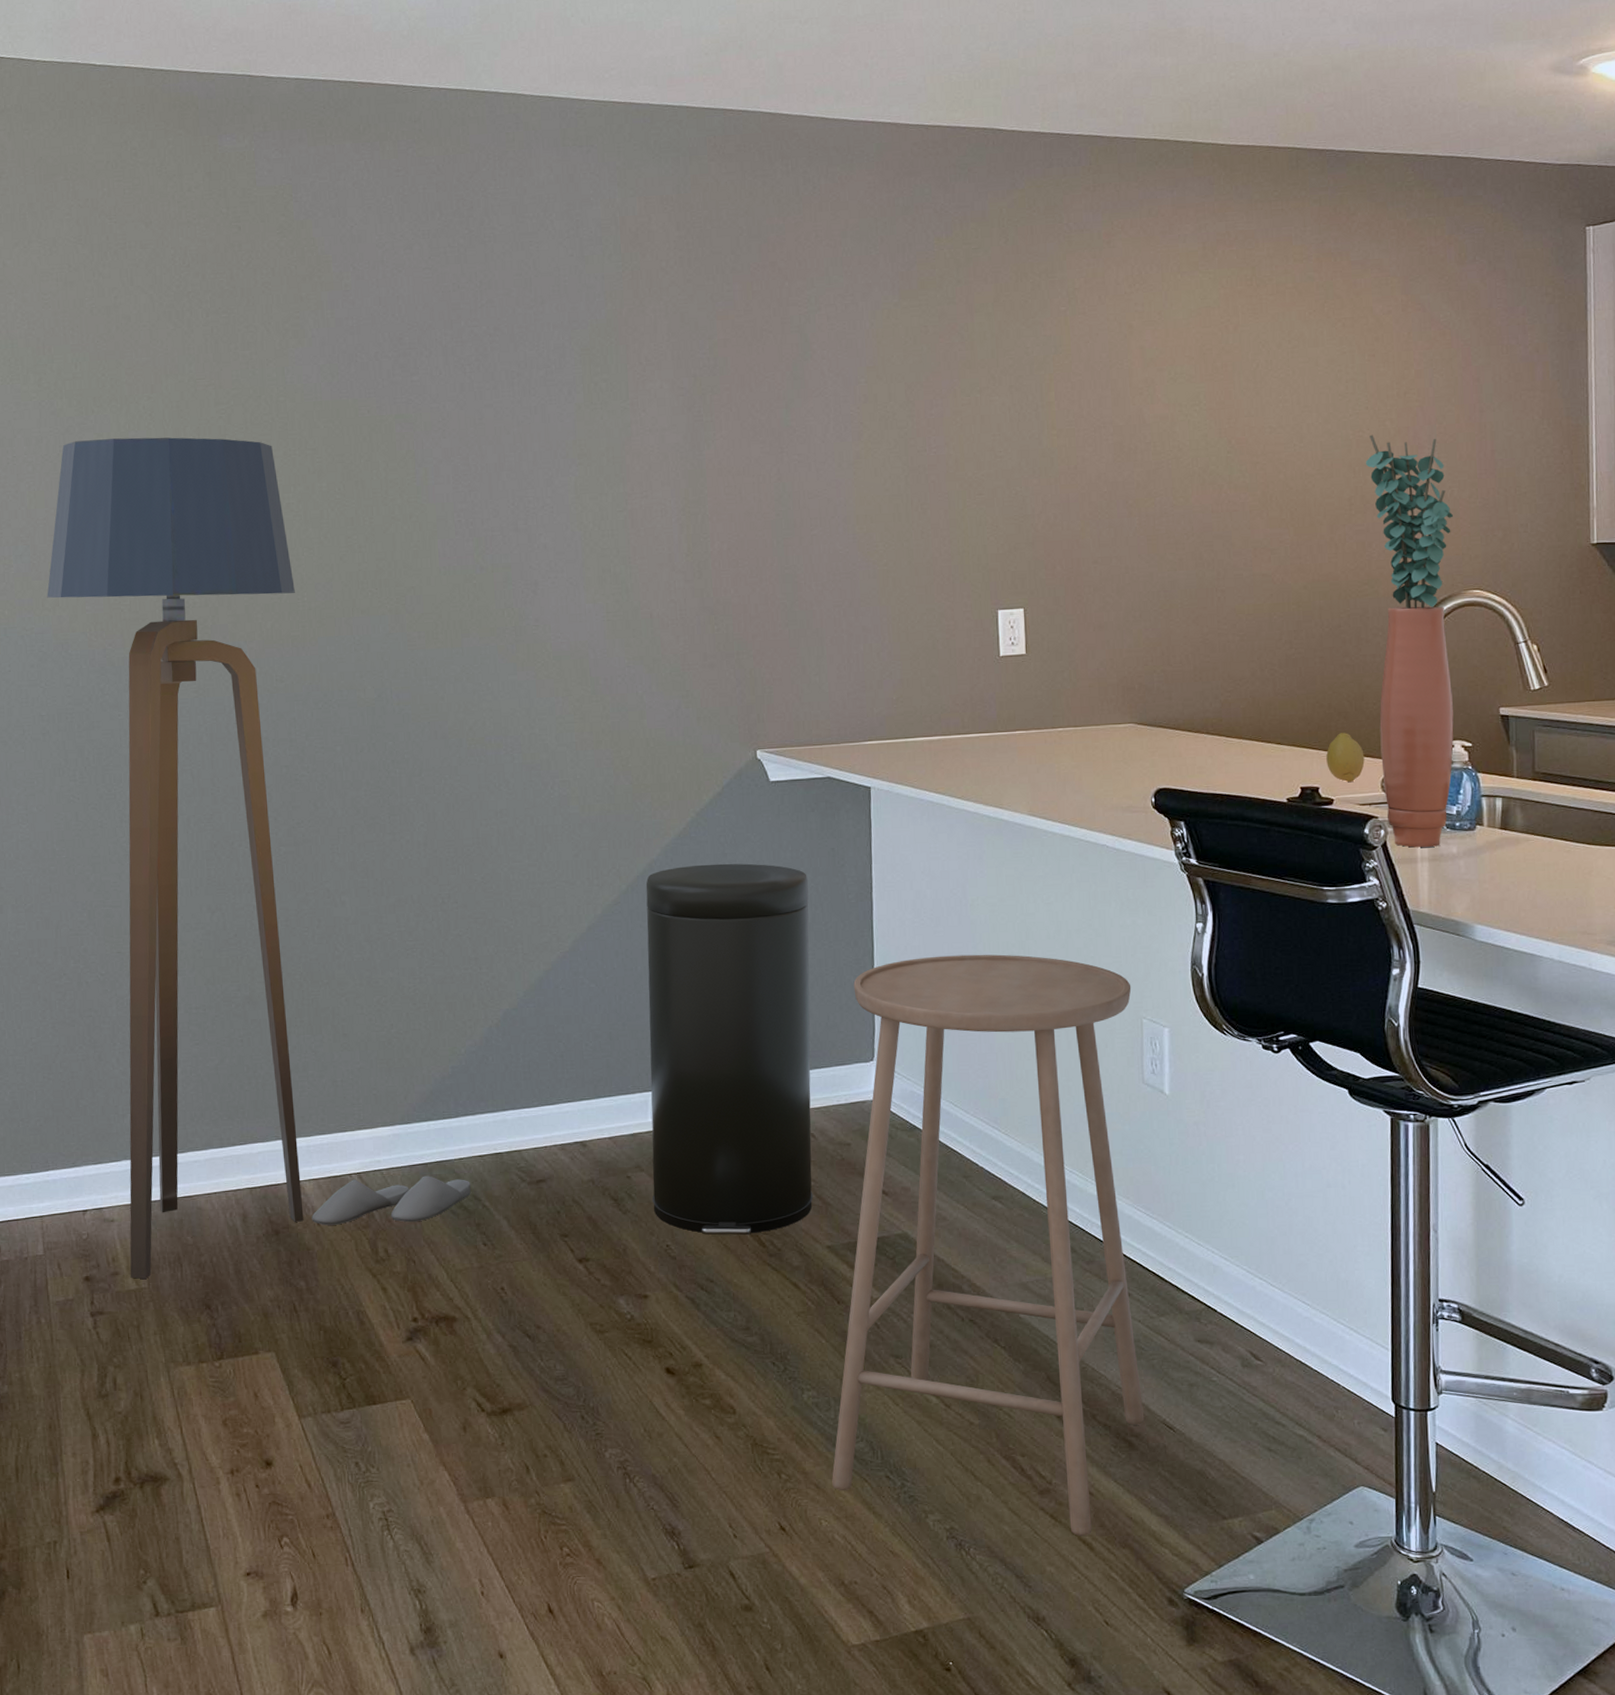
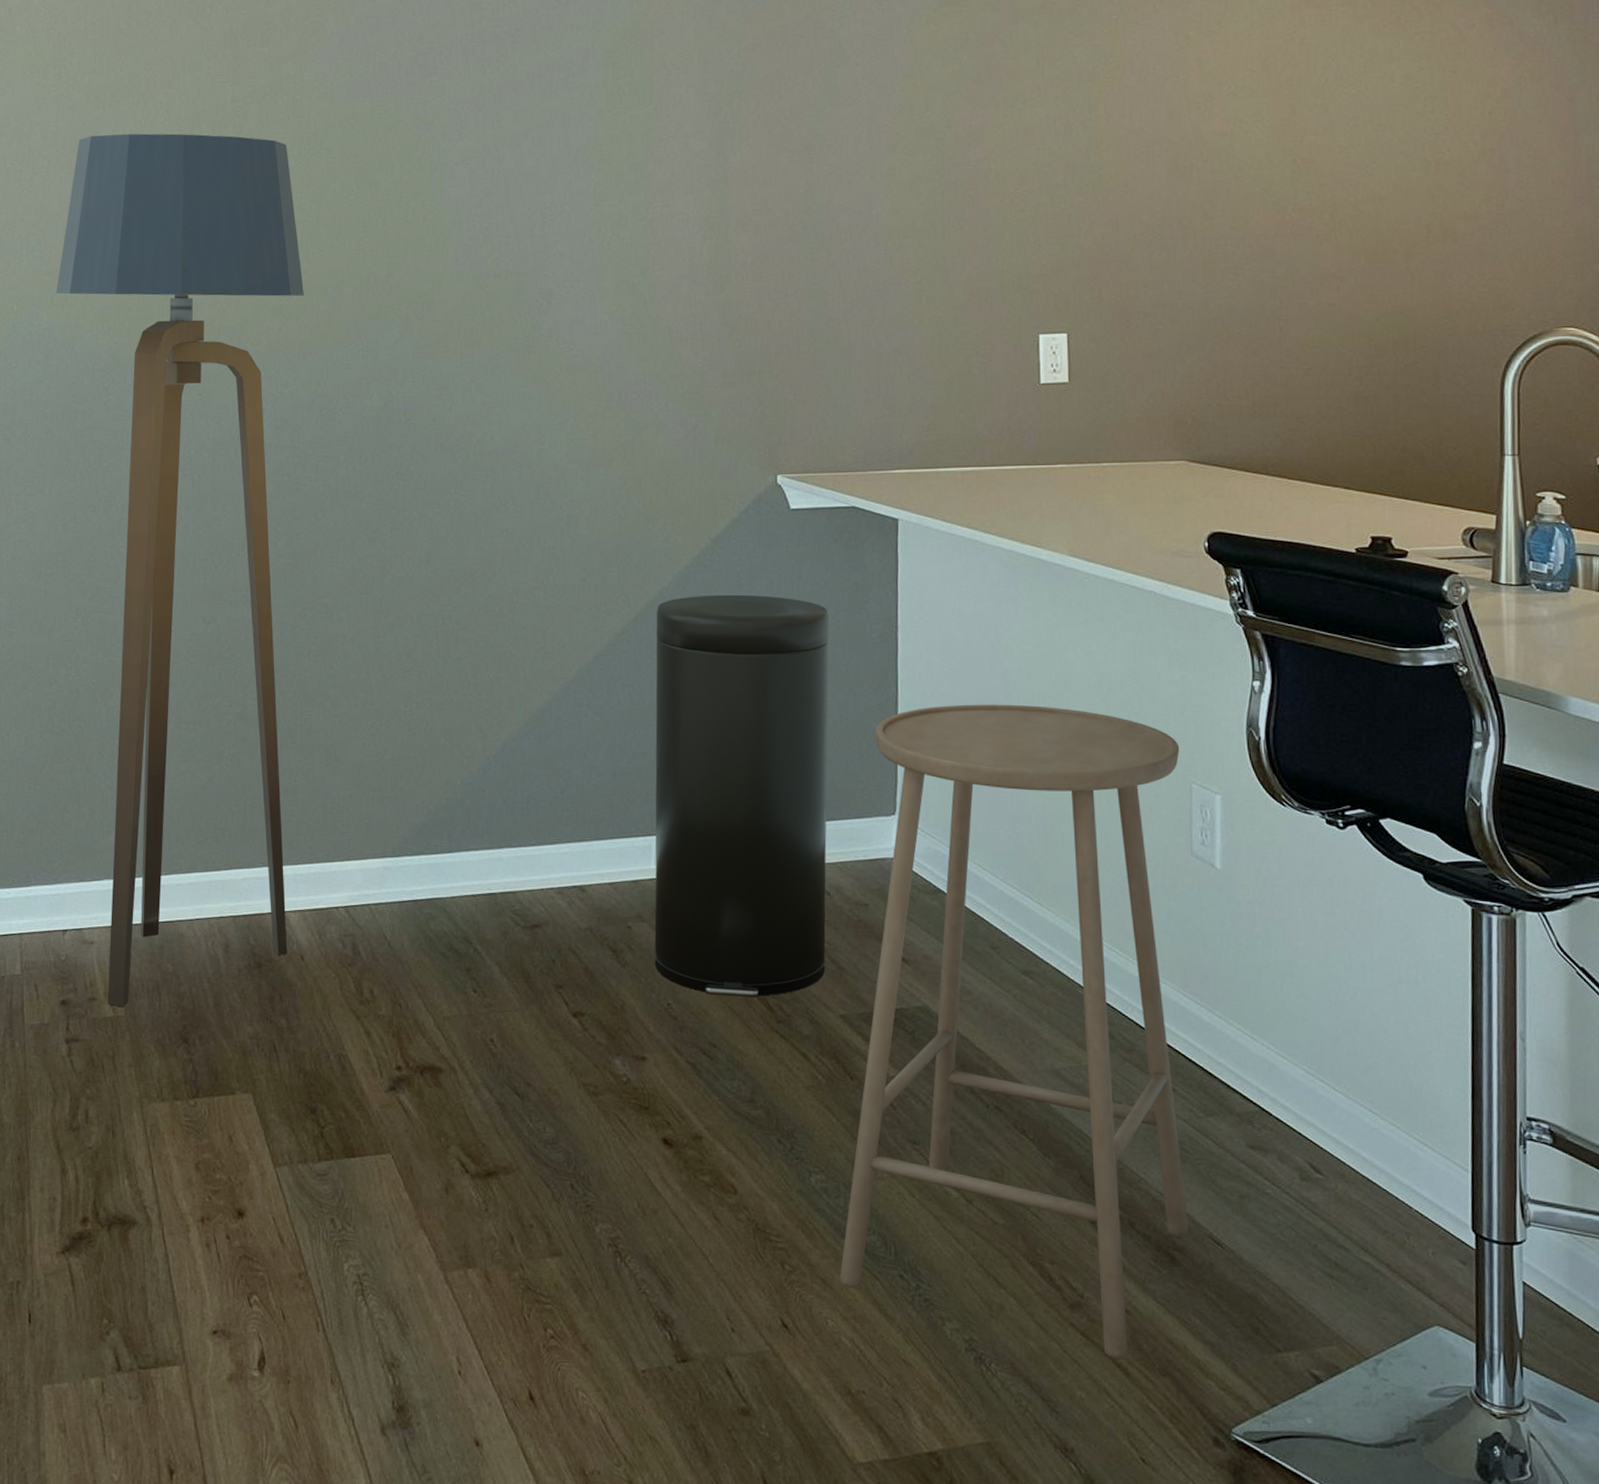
slippers: present [312,1175,471,1225] -> none [296,913,462,963]
fruit: present [1326,733,1365,783] -> none [1400,479,1443,534]
vase: present [1365,434,1454,848] -> none [1445,156,1545,608]

